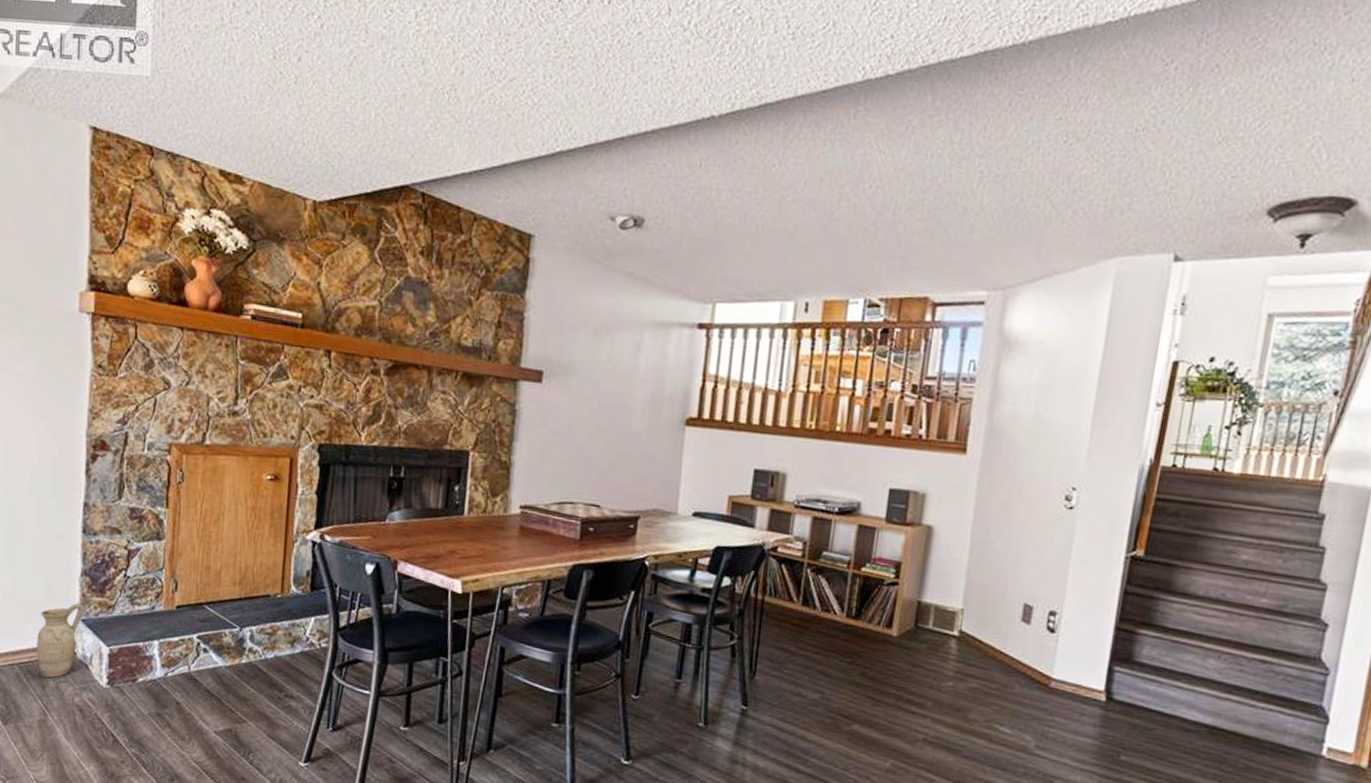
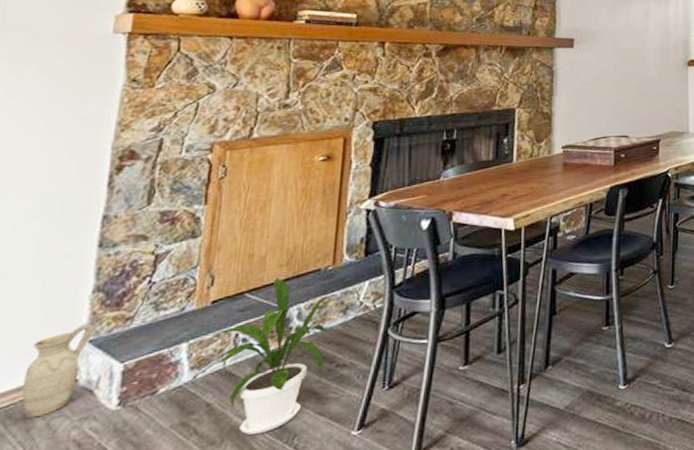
house plant: none [165,596,286,742] -> present [196,278,338,435]

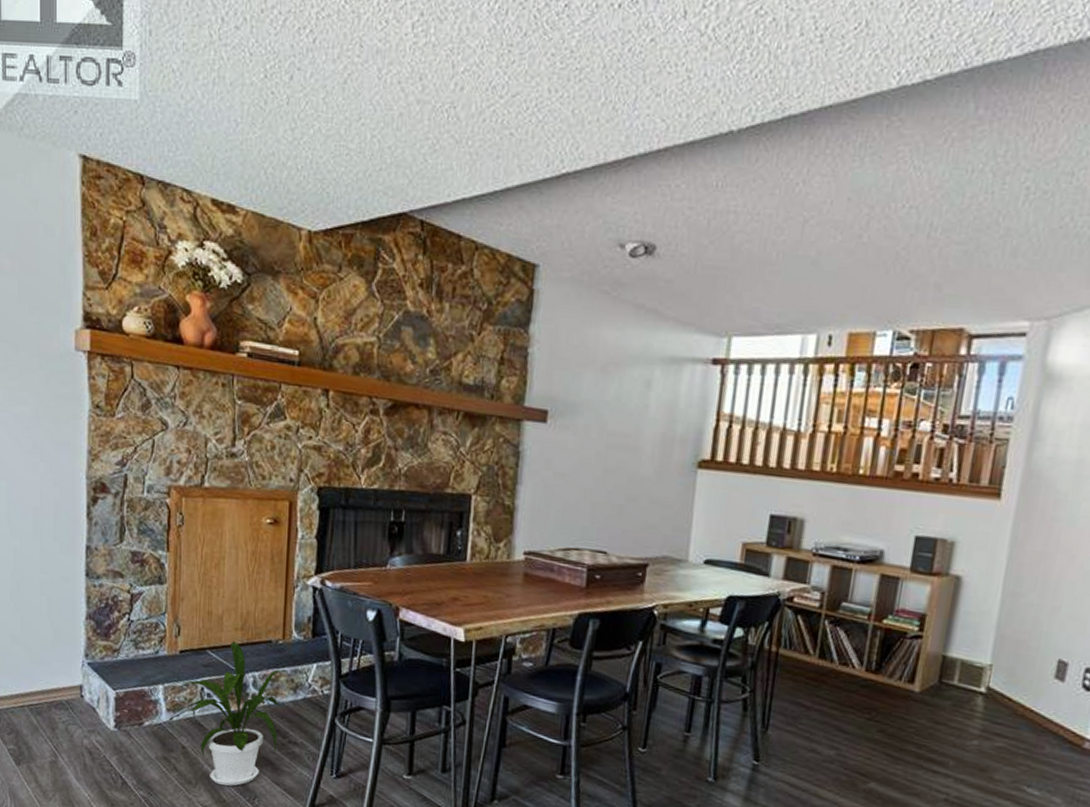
ceramic jug: present [22,323,94,419] -> none [45,647,90,721]

